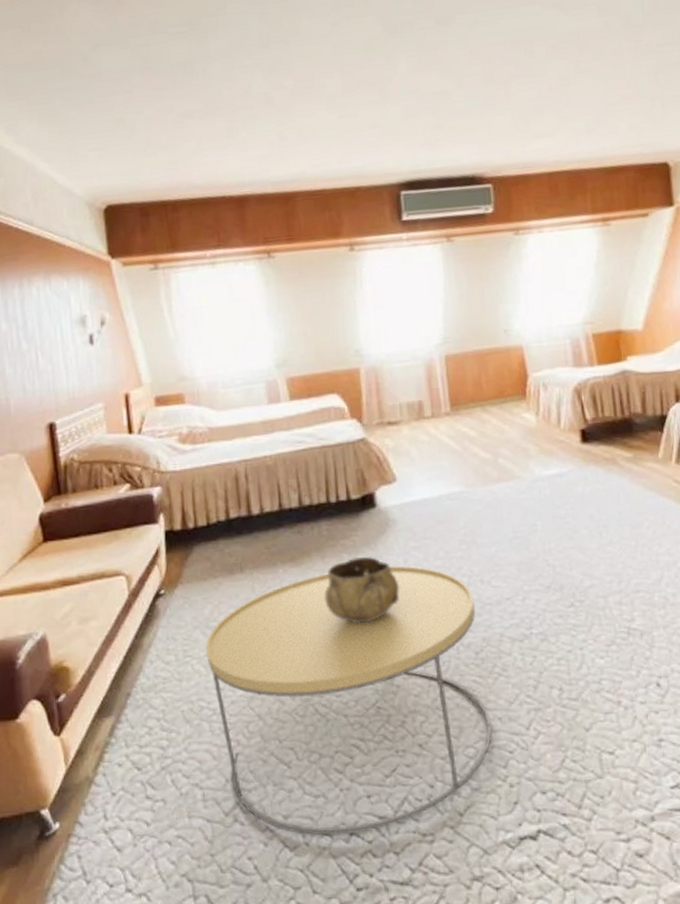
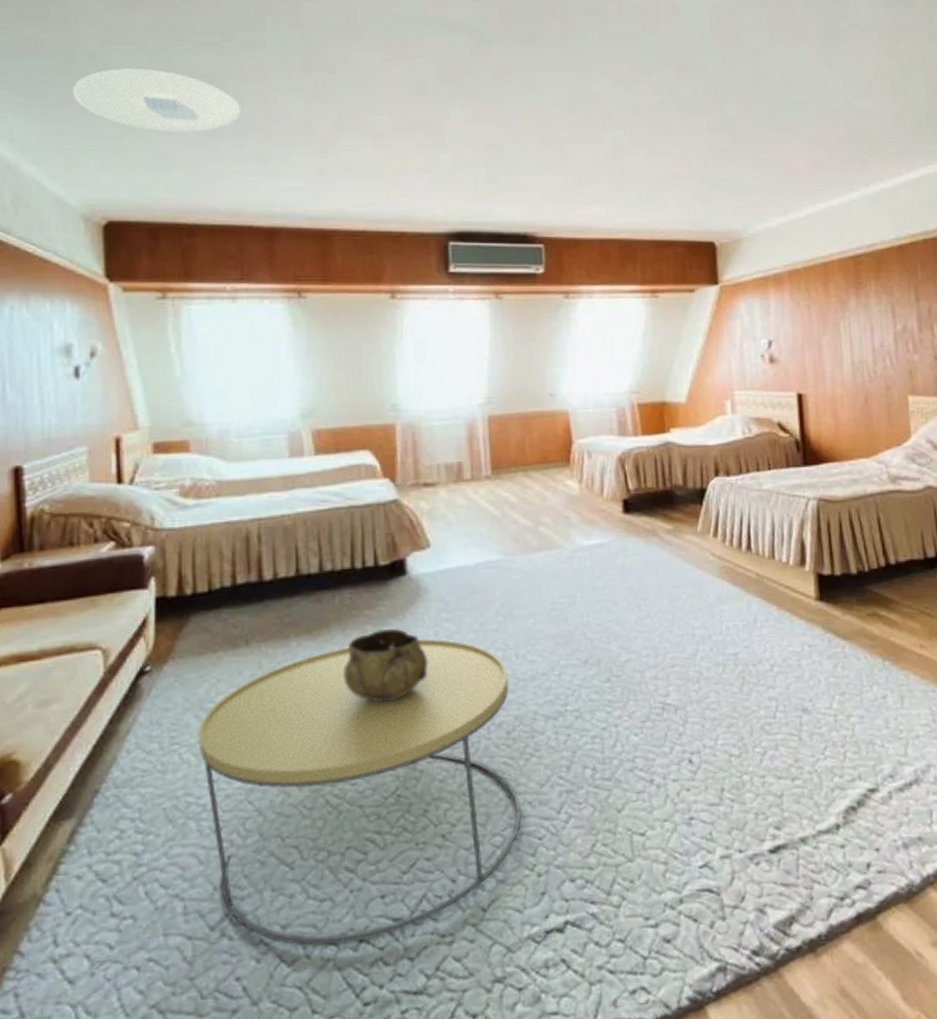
ceiling light: none [72,64,210,121] -> present [72,69,242,134]

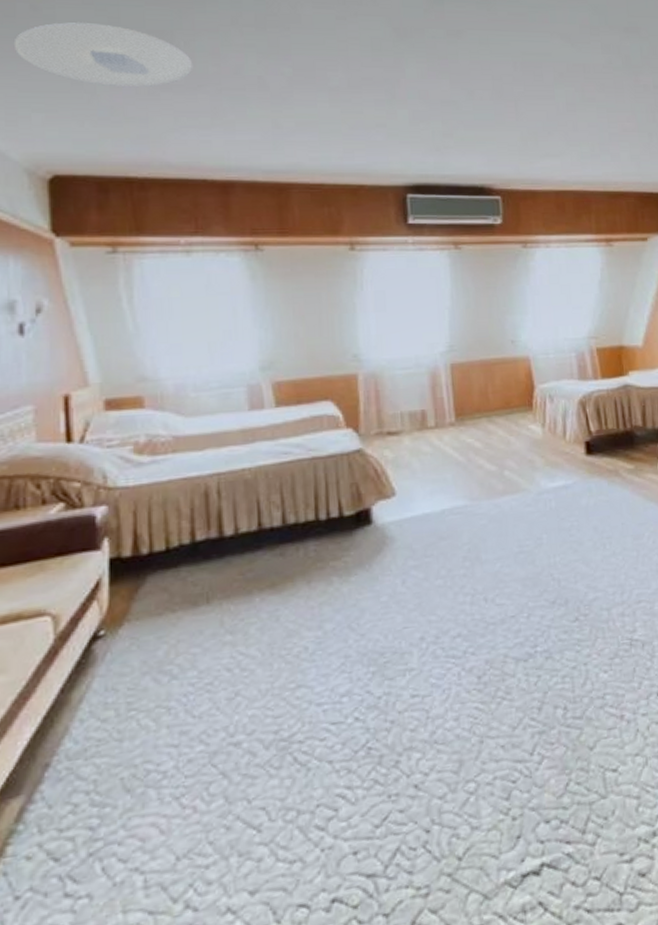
coffee table: present [197,638,521,945] -> none [156,586,494,910]
decorative bowl: present [343,627,428,702] -> none [309,577,396,654]

